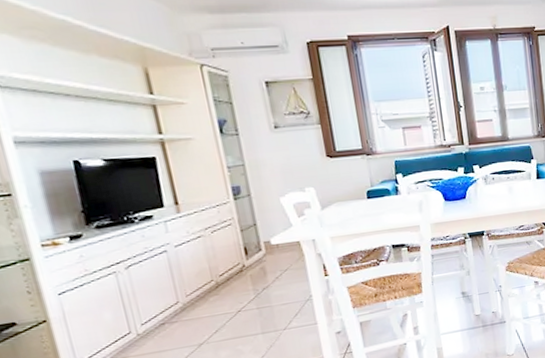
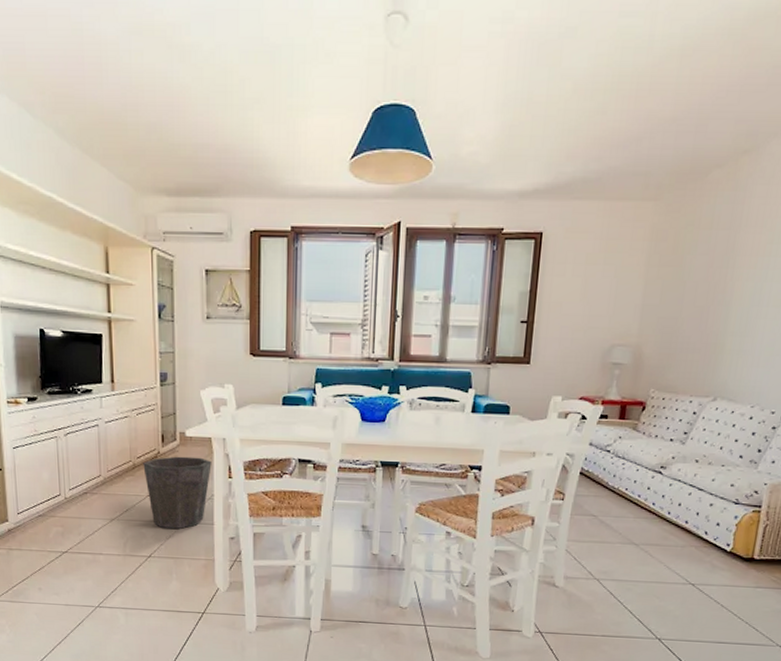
waste bin: none [227,262,306,340] -> present [143,456,212,529]

